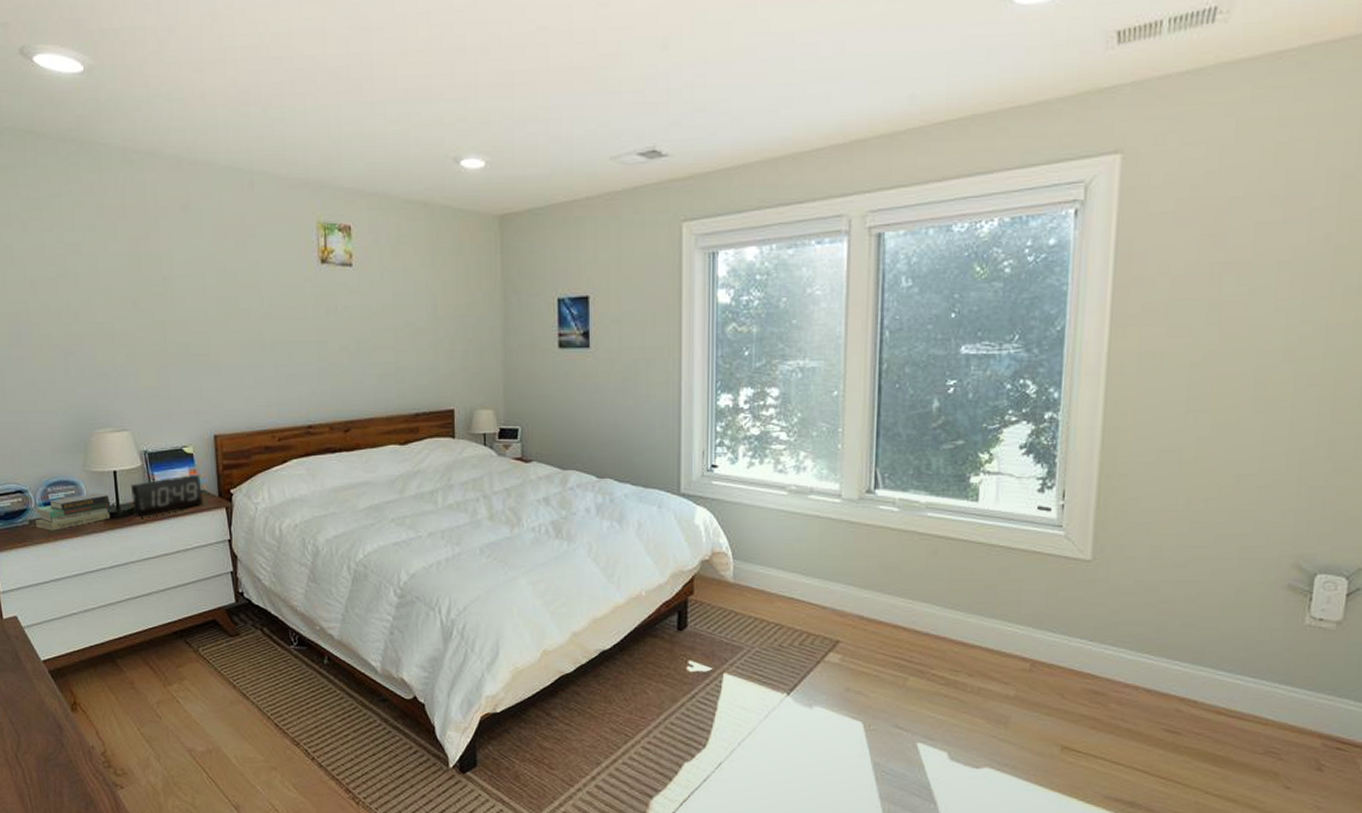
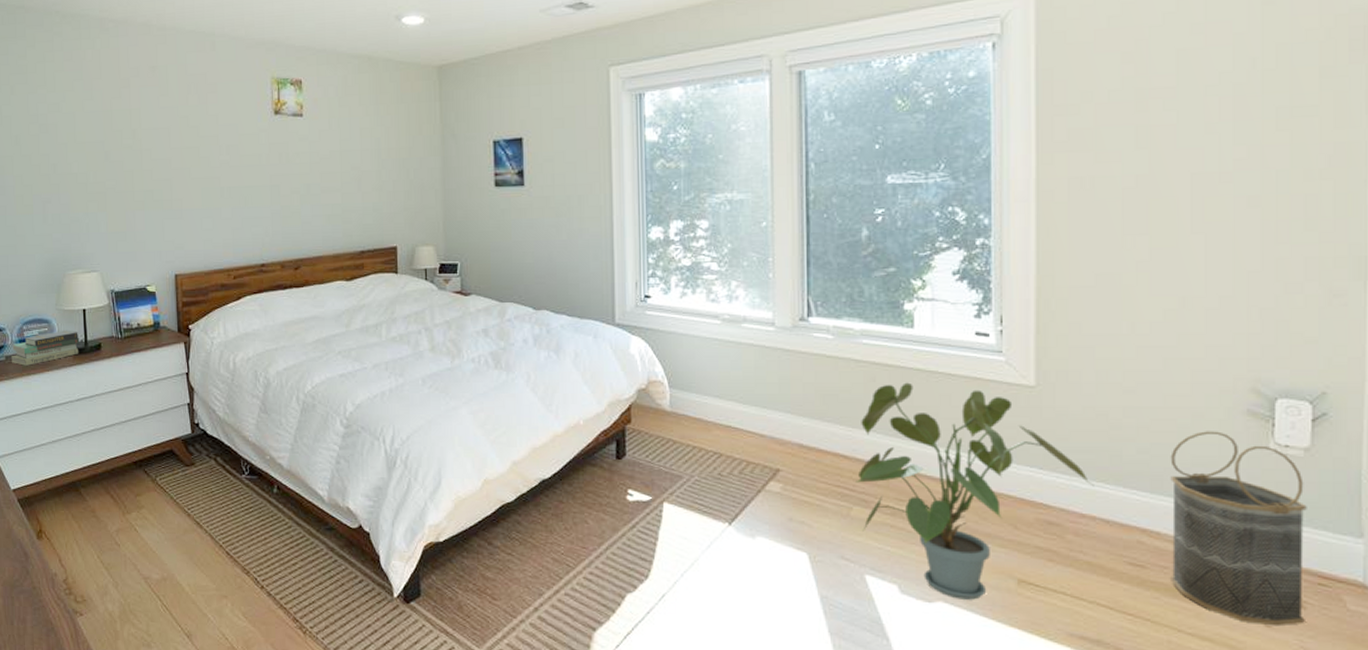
alarm clock: present [130,475,203,518] -> none [97,312,164,353]
house plant: none [911,555,1140,766] -> present [854,382,1094,600]
basket: none [1201,605,1334,788] -> present [1169,431,1307,627]

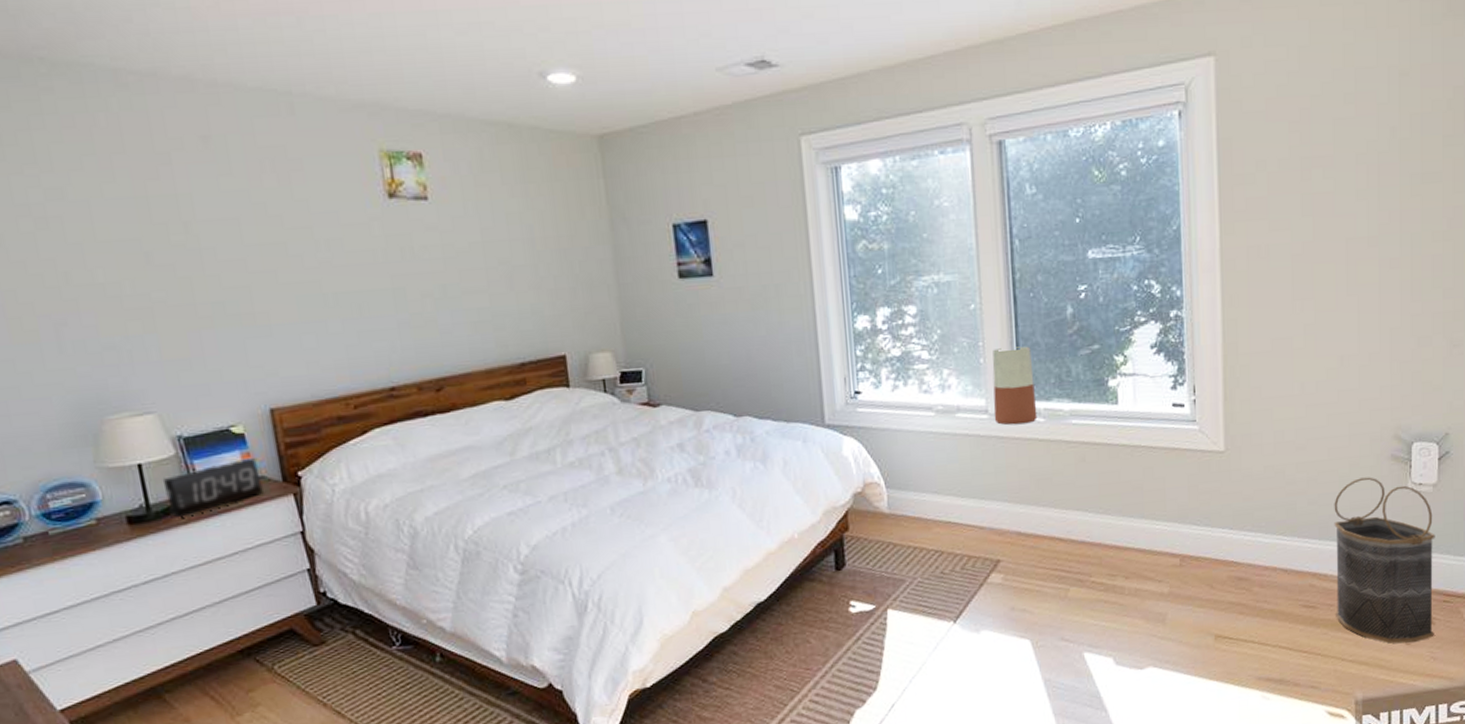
books: present [10,329,80,366] -> none [31,493,139,547]
alarm clock: none [97,312,164,353] -> present [162,458,263,518]
vase: none [780,264,826,339] -> present [992,346,1038,426]
house plant: present [854,382,1094,600] -> none [1070,459,1275,662]

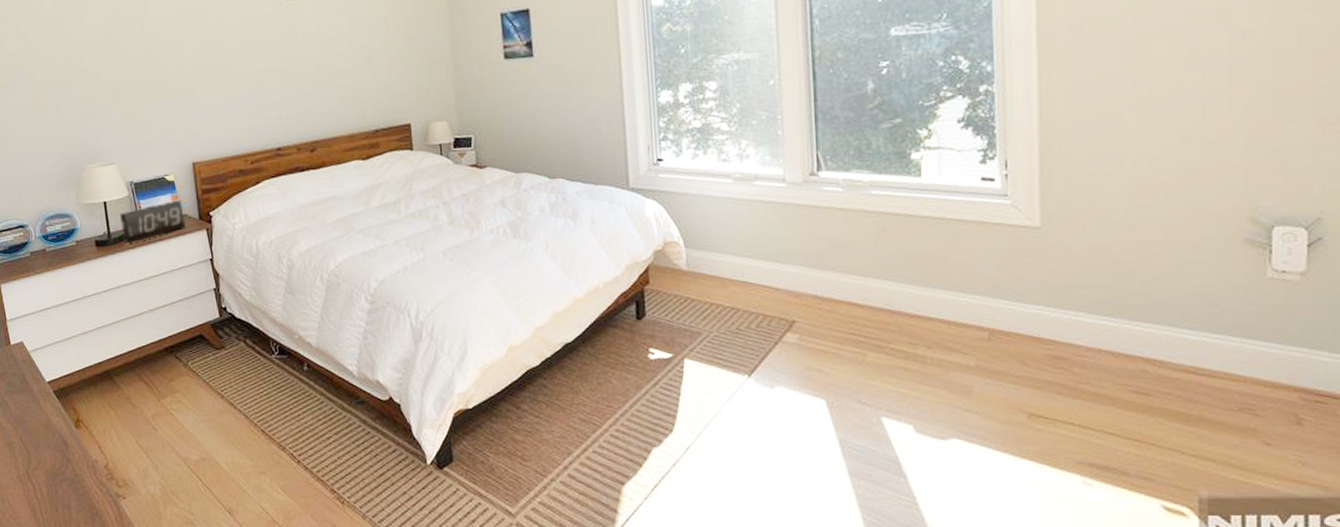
vase: present [992,346,1038,426] -> none [790,119,836,194]
basket: present [1334,477,1435,644] -> none [1172,261,1304,444]

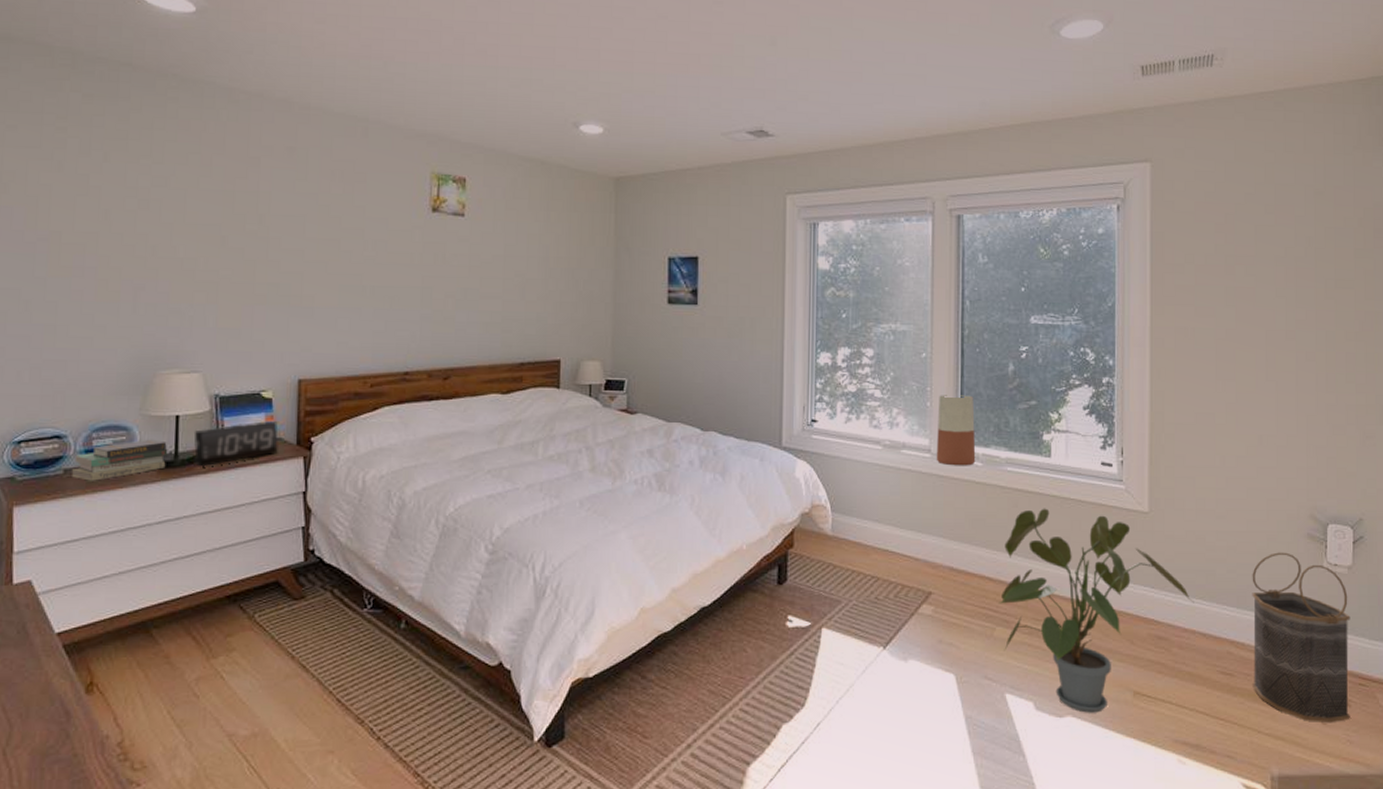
books: none [35,223,103,261] -> present [71,439,168,481]
vase: none [790,119,836,194] -> present [936,395,976,466]
house plant: none [868,230,1099,435] -> present [997,508,1194,713]
basket: none [1172,261,1304,444] -> present [1251,552,1351,723]

